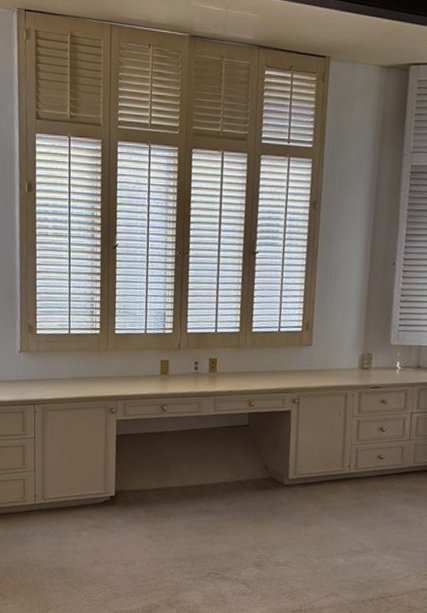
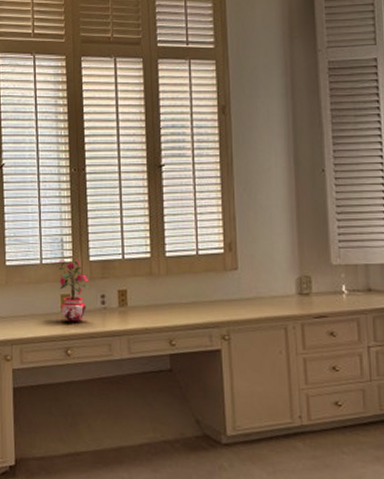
potted plant: none [159,329,186,385] -> present [57,258,90,323]

